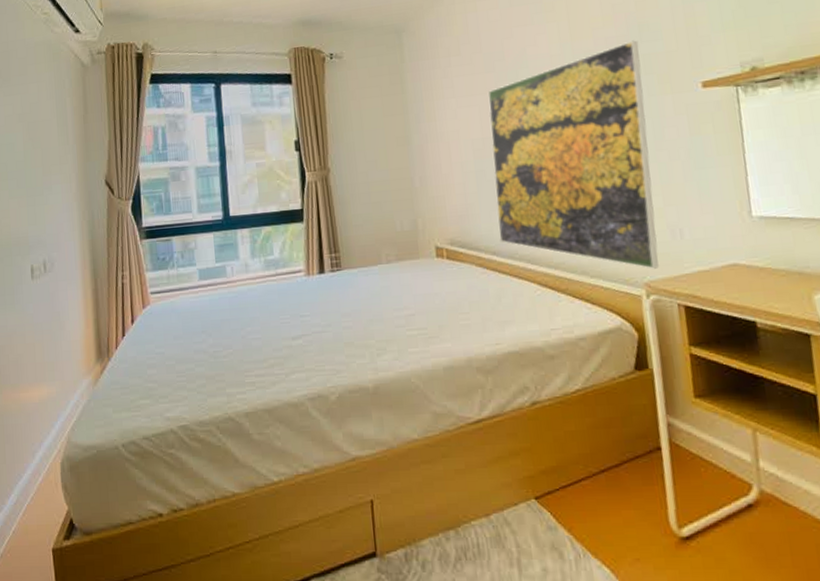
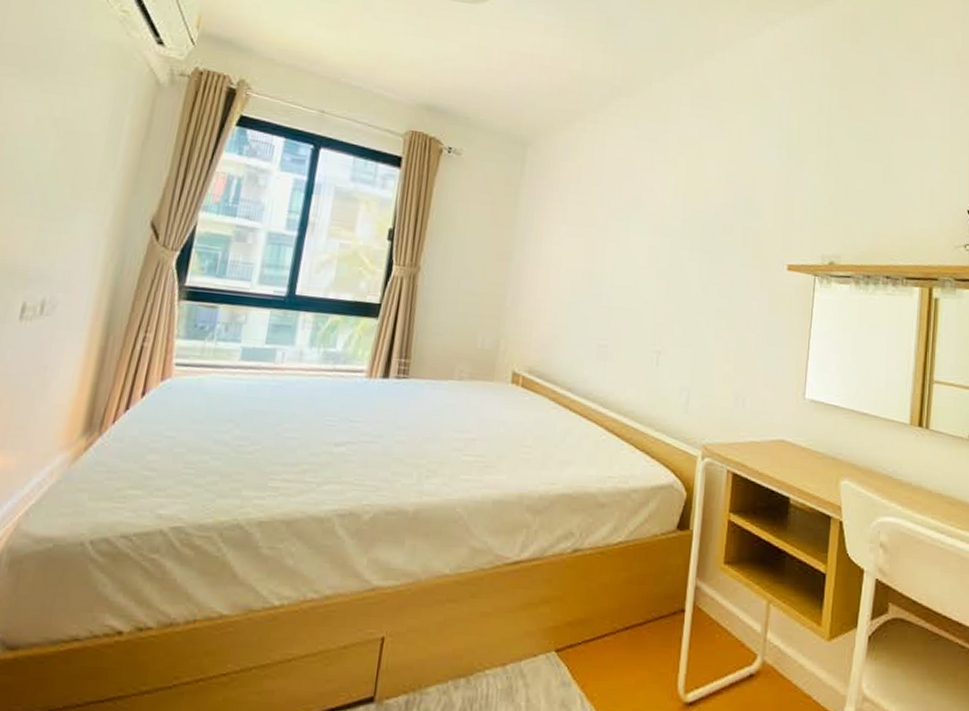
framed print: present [488,40,660,269] -> none [578,211,742,433]

